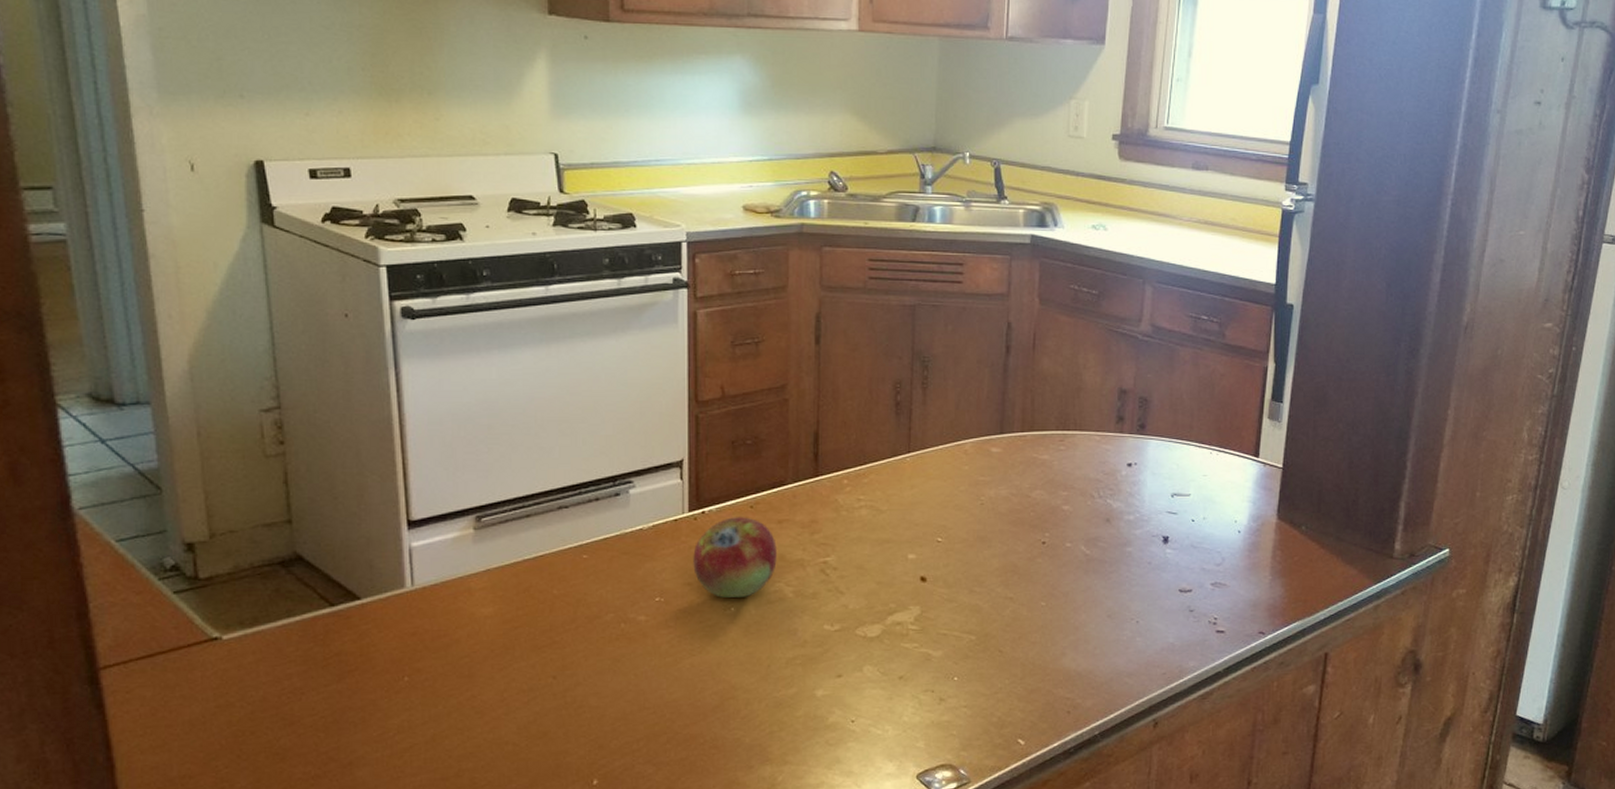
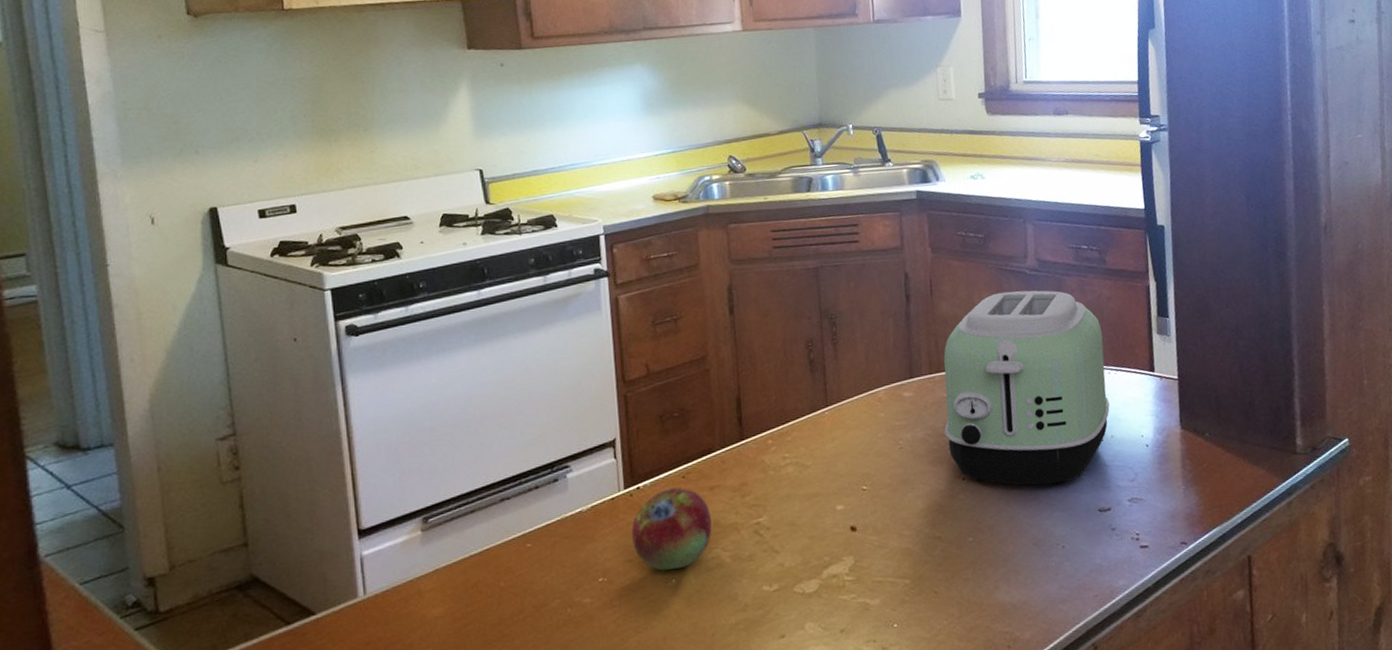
toaster: none [1029,355,1210,560] -> present [943,290,1110,485]

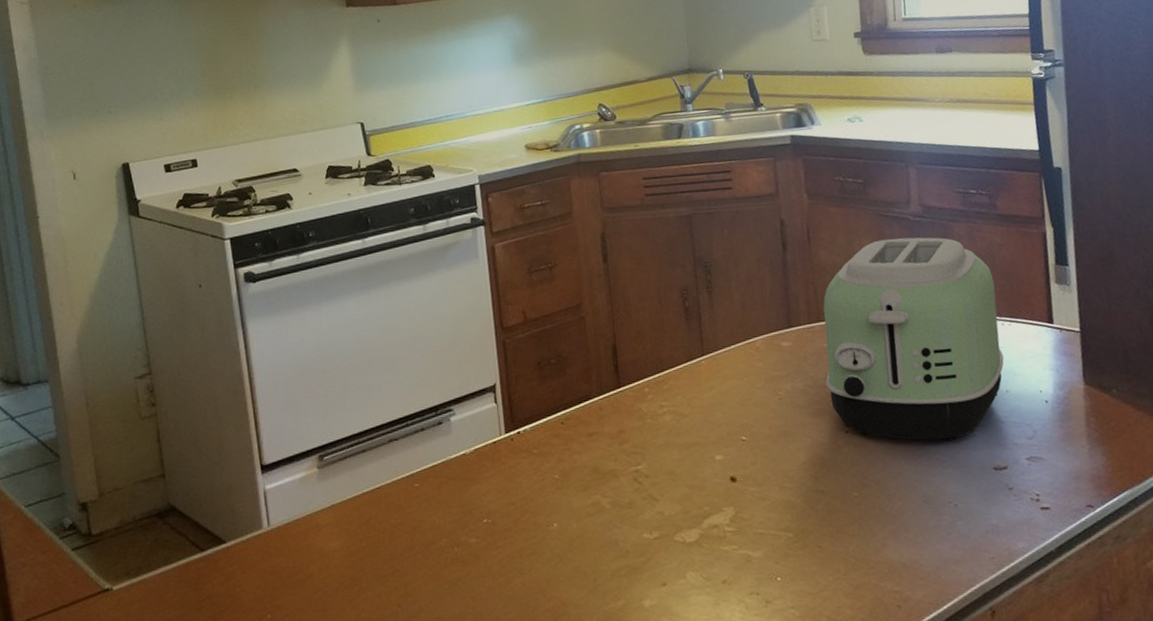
fruit: present [631,487,712,571] -> none [513,433,592,514]

